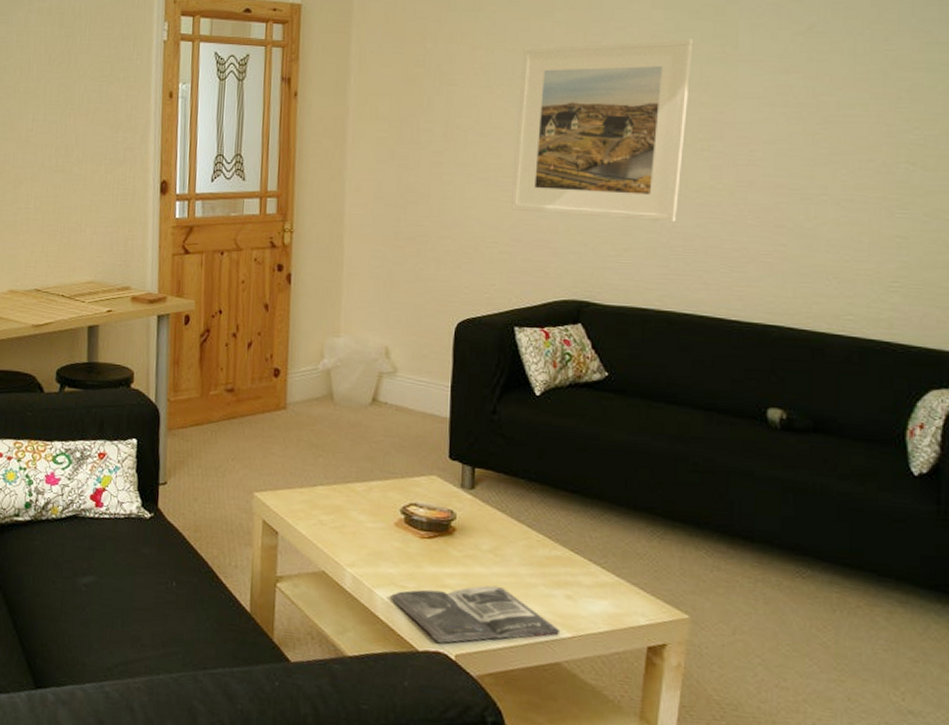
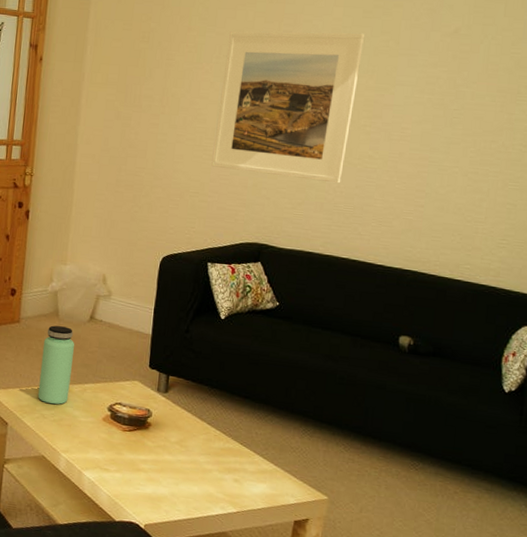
bottle: none [313,411,356,508] -> present [37,325,75,405]
magazine: present [391,585,561,643] -> none [96,470,228,515]

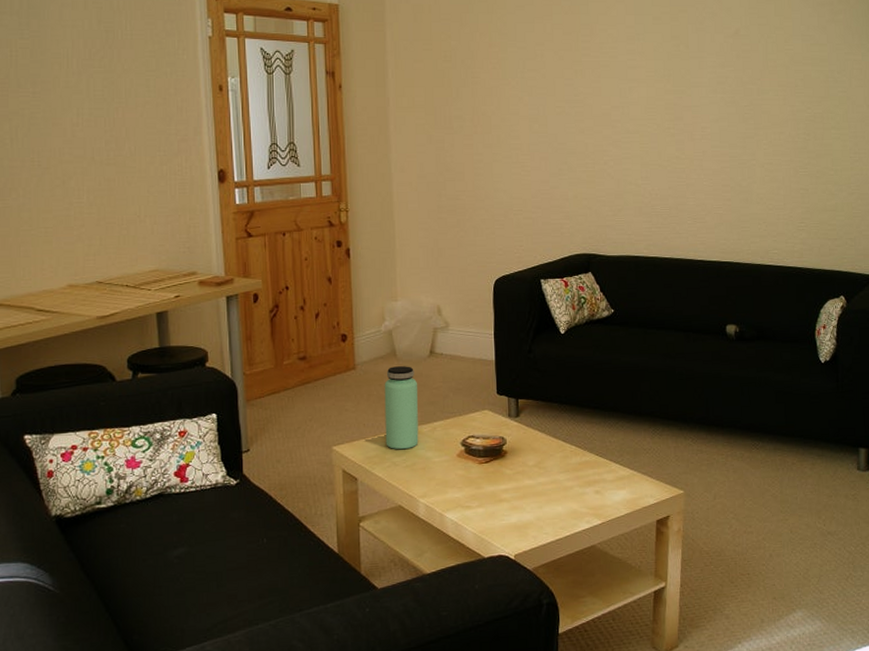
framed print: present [211,31,365,184] -> none [530,39,658,187]

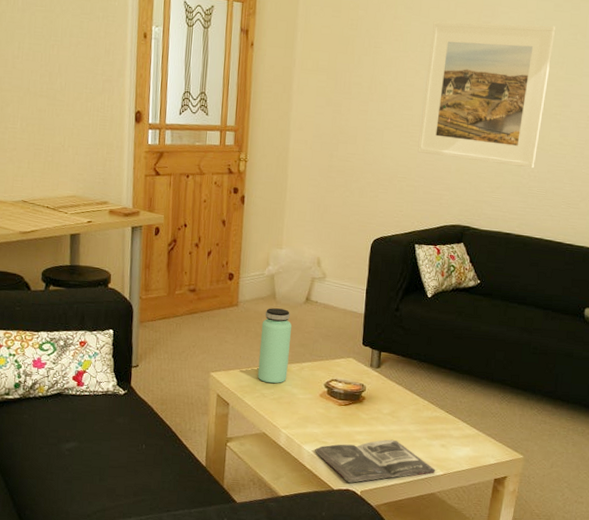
magazine: none [459,493,593,547] -> present [315,439,436,483]
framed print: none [530,39,658,187] -> present [417,20,556,169]

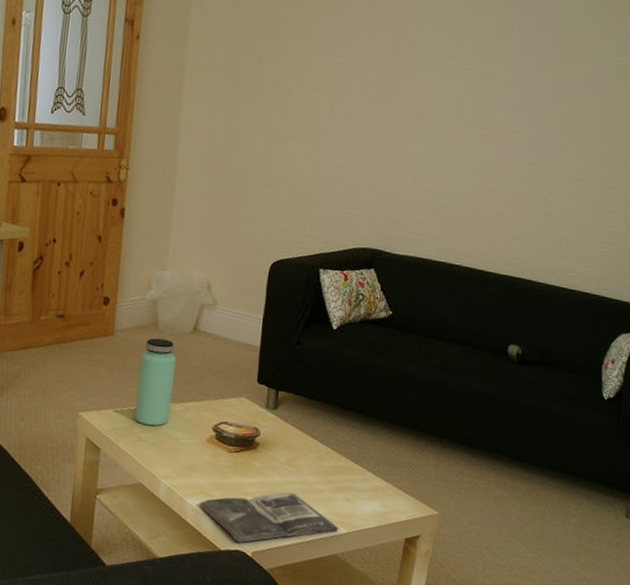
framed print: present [417,20,556,169] -> none [324,19,480,187]

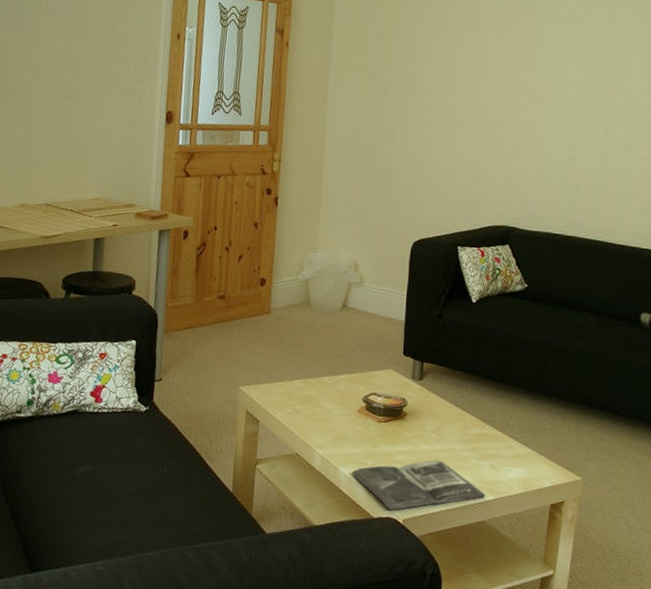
bottle: present [134,338,177,426] -> none [290,315,328,398]

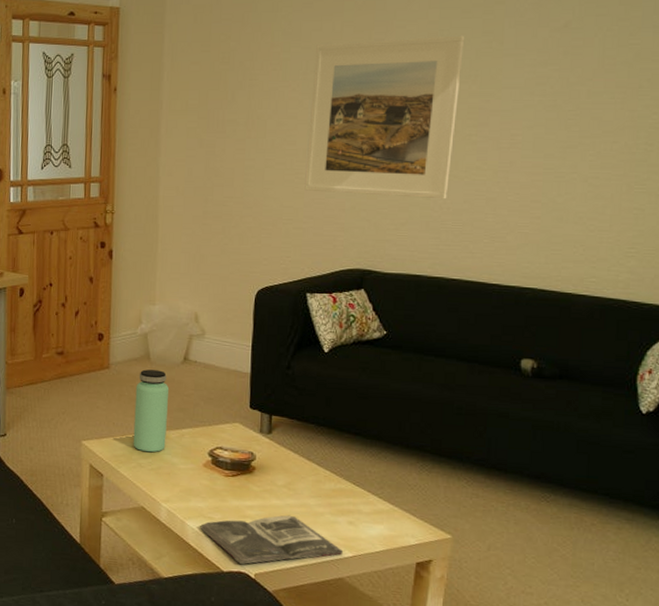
bottle: none [290,315,328,398] -> present [133,369,170,453]
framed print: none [458,19,597,167] -> present [304,35,465,199]

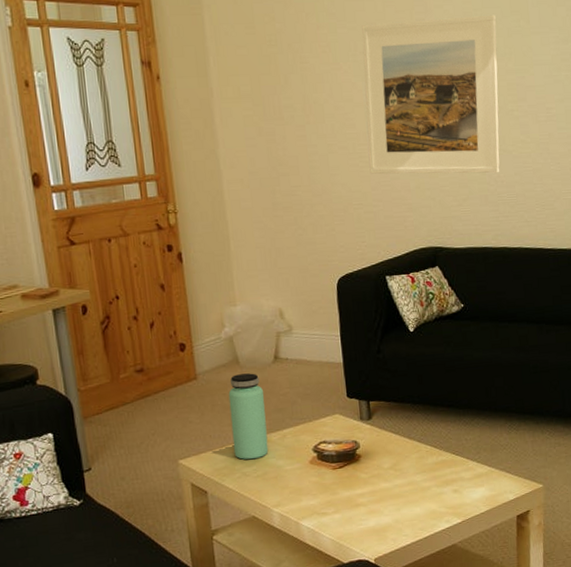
magazine: present [200,515,344,564] -> none [315,495,453,552]

